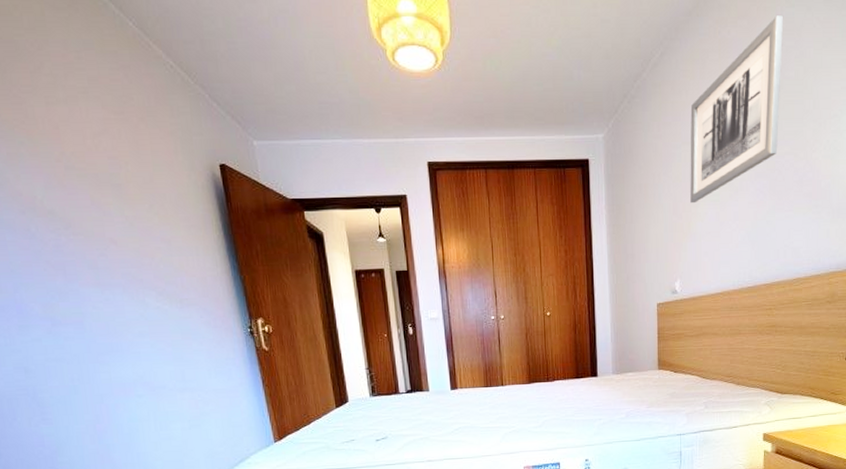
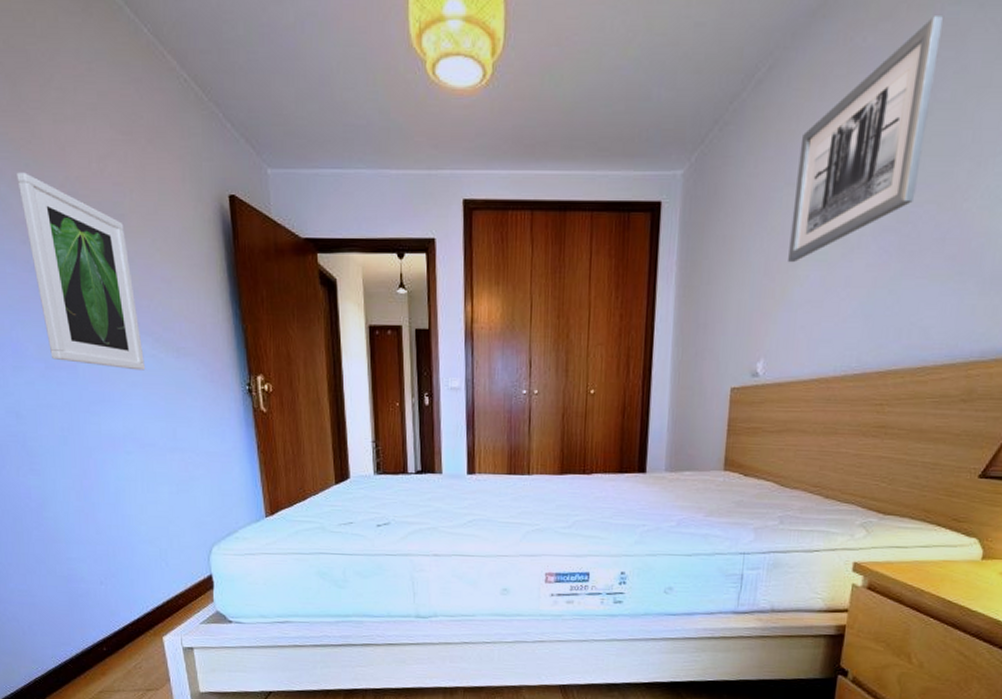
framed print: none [11,149,152,322] -> present [16,172,146,371]

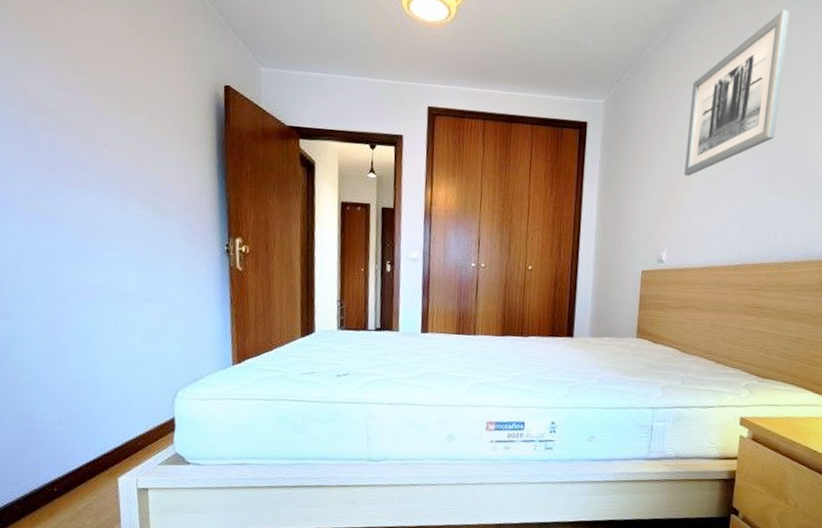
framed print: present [16,172,146,371] -> none [25,49,130,228]

